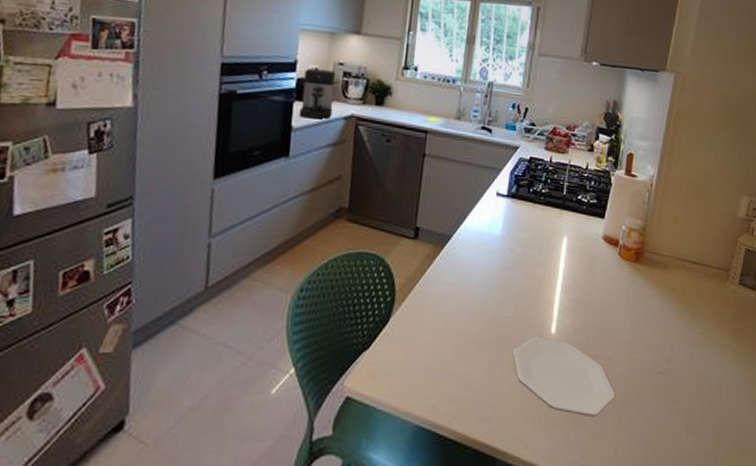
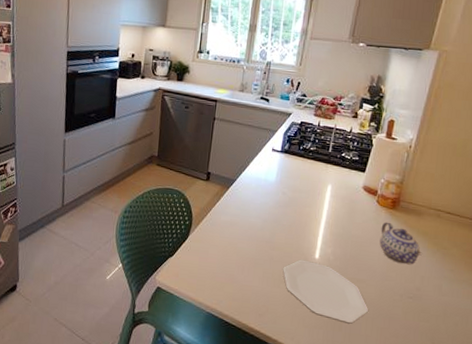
coffee maker: present [298,68,335,120] -> none [121,54,147,92]
teapot: none [624,279,671,331] -> present [379,222,423,265]

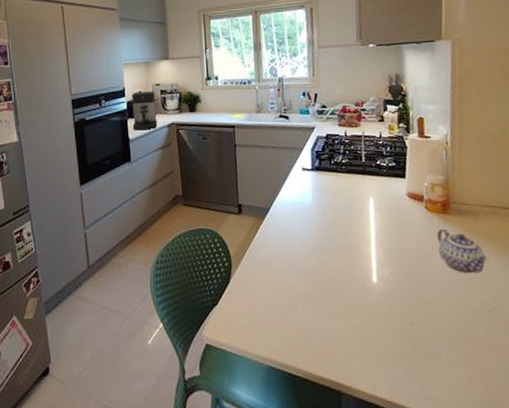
coffee maker: none [121,54,147,92] -> present [132,91,158,131]
plate: present [283,259,368,324] -> none [340,286,445,354]

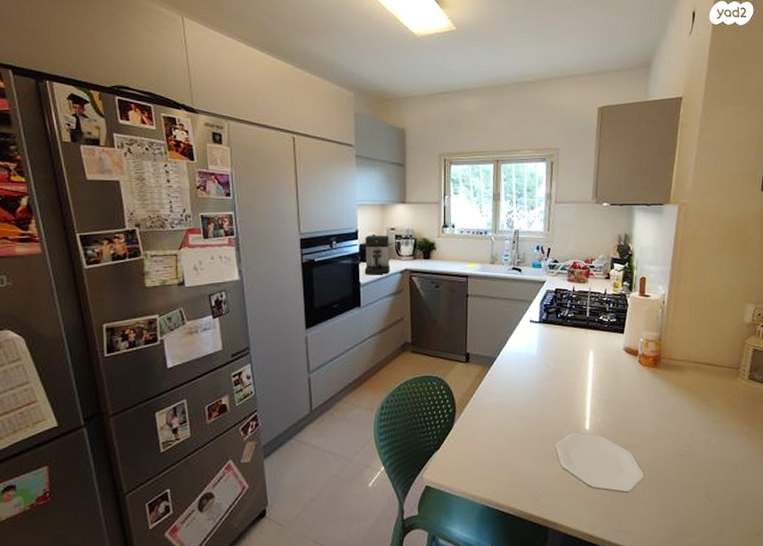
plate: none [340,286,445,354] -> present [555,432,644,493]
teapot: present [436,228,489,274] -> none [646,381,689,422]

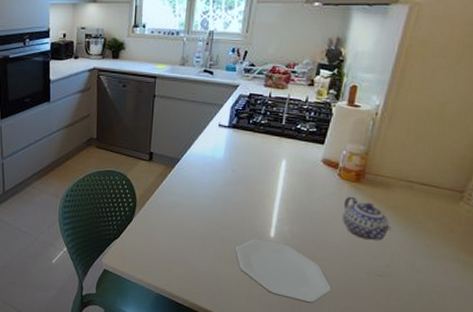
coffee maker: present [364,235,390,275] -> none [54,34,79,73]
teapot: none [646,381,689,422] -> present [342,196,393,241]

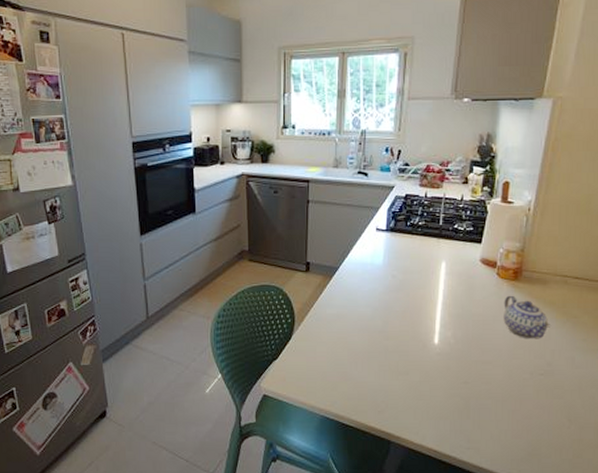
plate: present [235,238,331,303] -> none [400,347,497,410]

